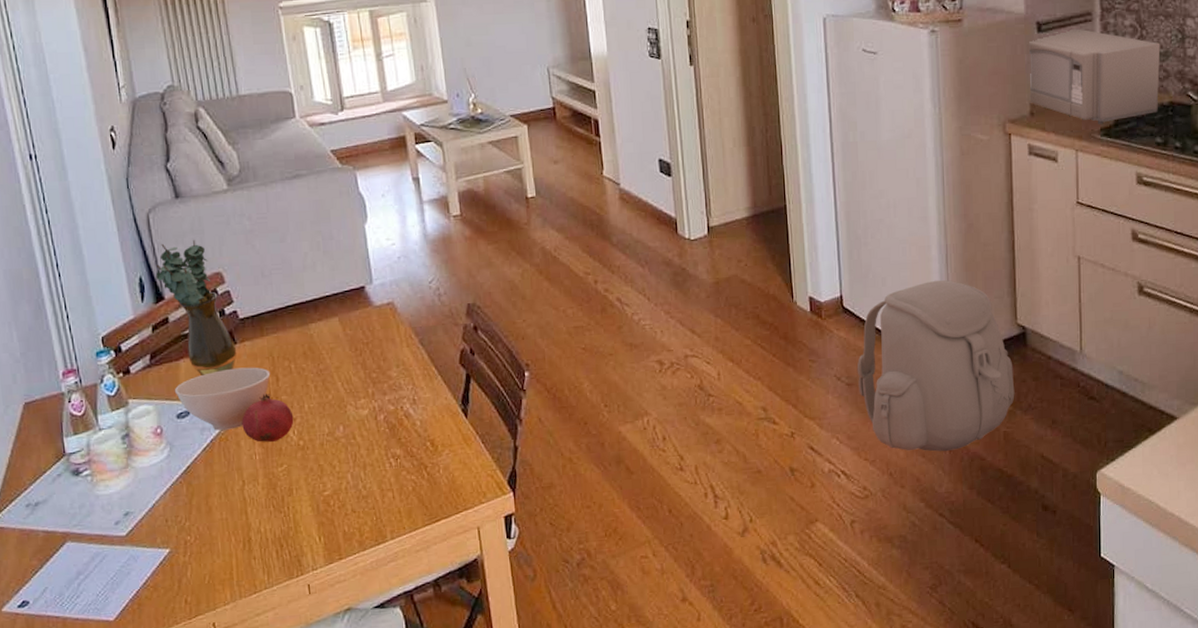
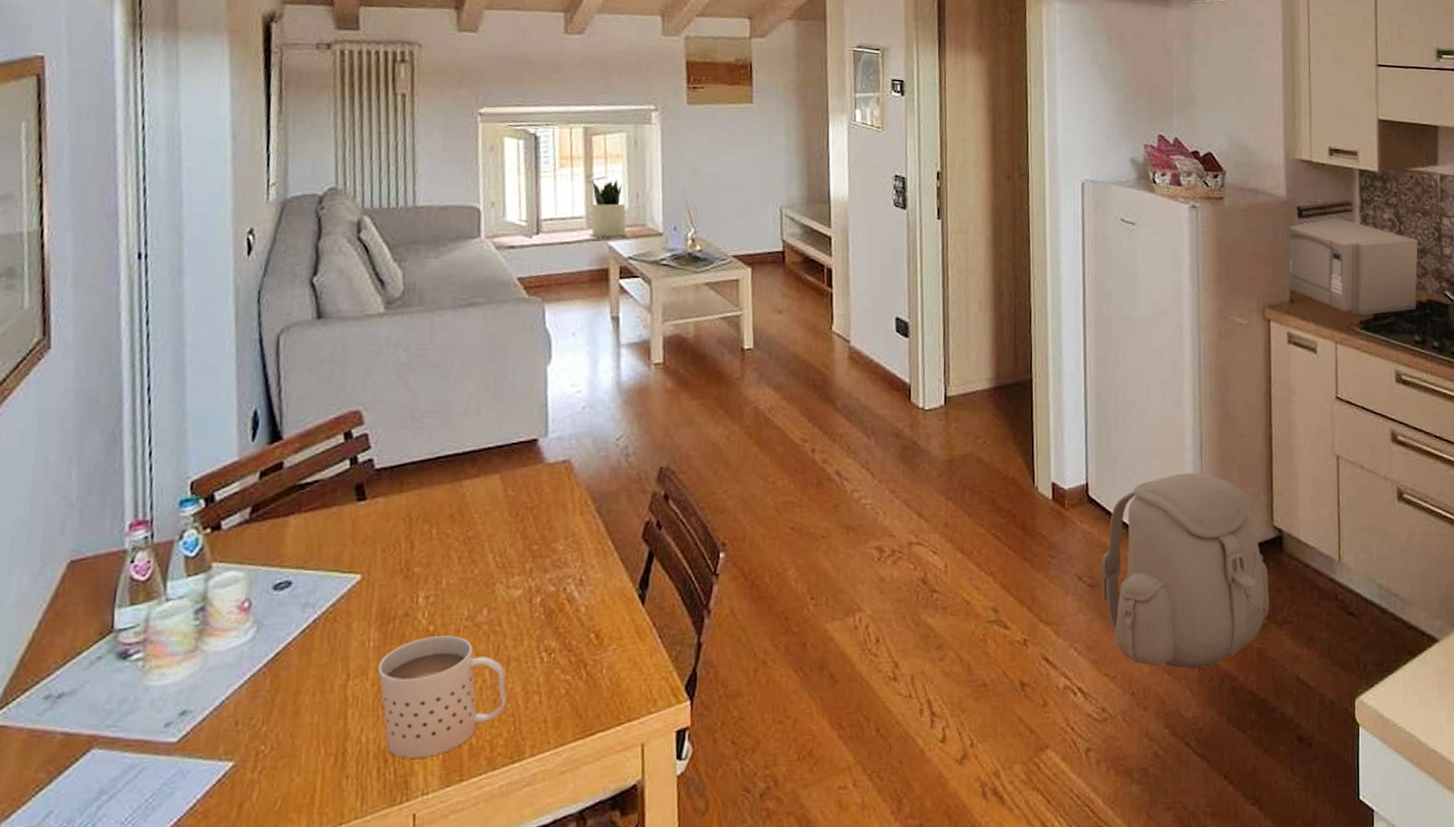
vase: present [155,240,237,377] -> none [275,370,366,538]
bowl: present [174,367,271,430] -> none [275,529,405,608]
fruit: present [241,394,294,442] -> none [357,564,426,625]
mug: none [264,448,368,544] -> present [377,635,507,759]
planter: none [381,56,419,110] -> present [589,180,629,239]

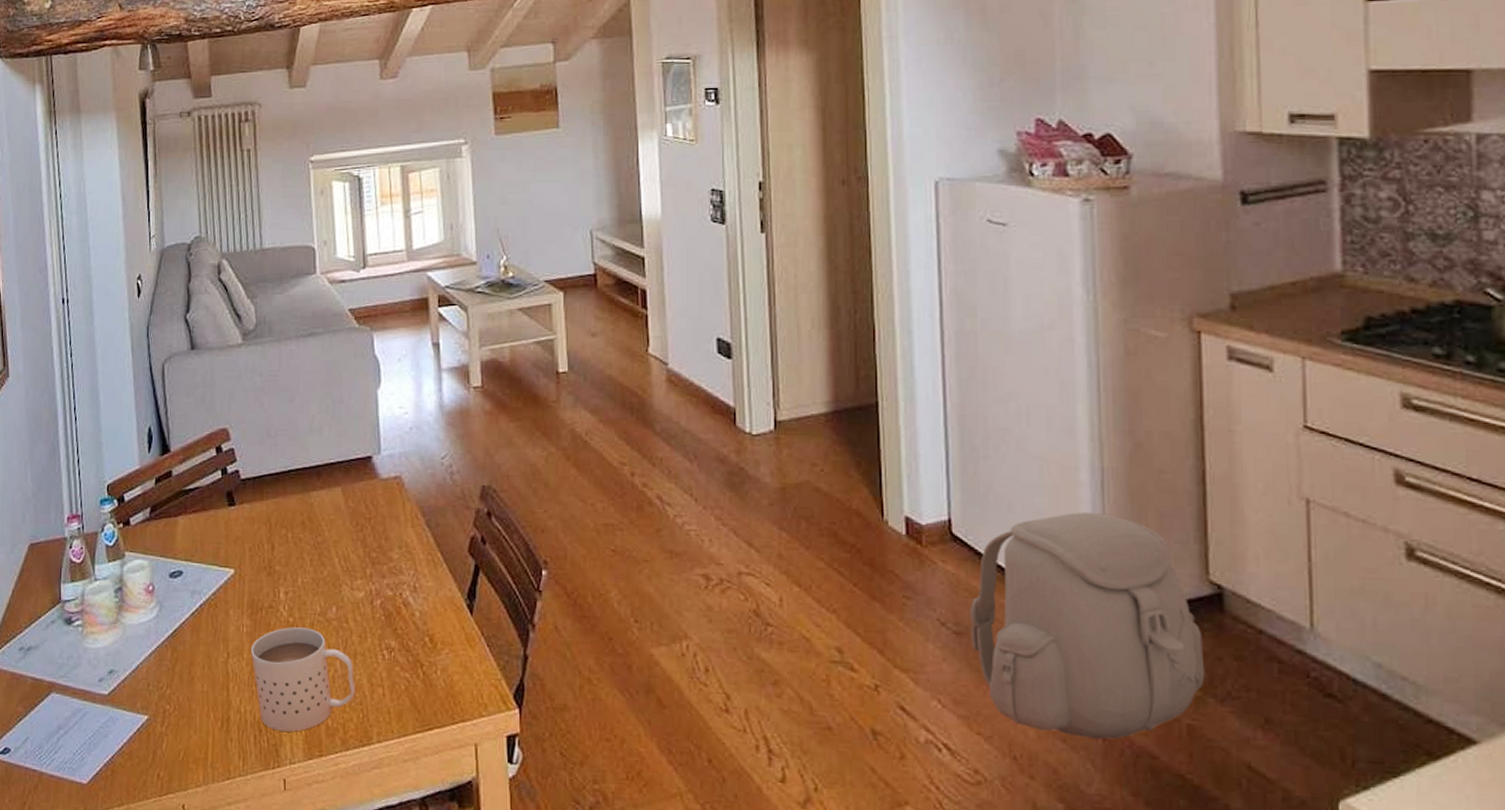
planter: present [589,180,629,239] -> none [409,213,446,270]
microwave: present [1288,217,1418,317] -> none [1228,201,1439,325]

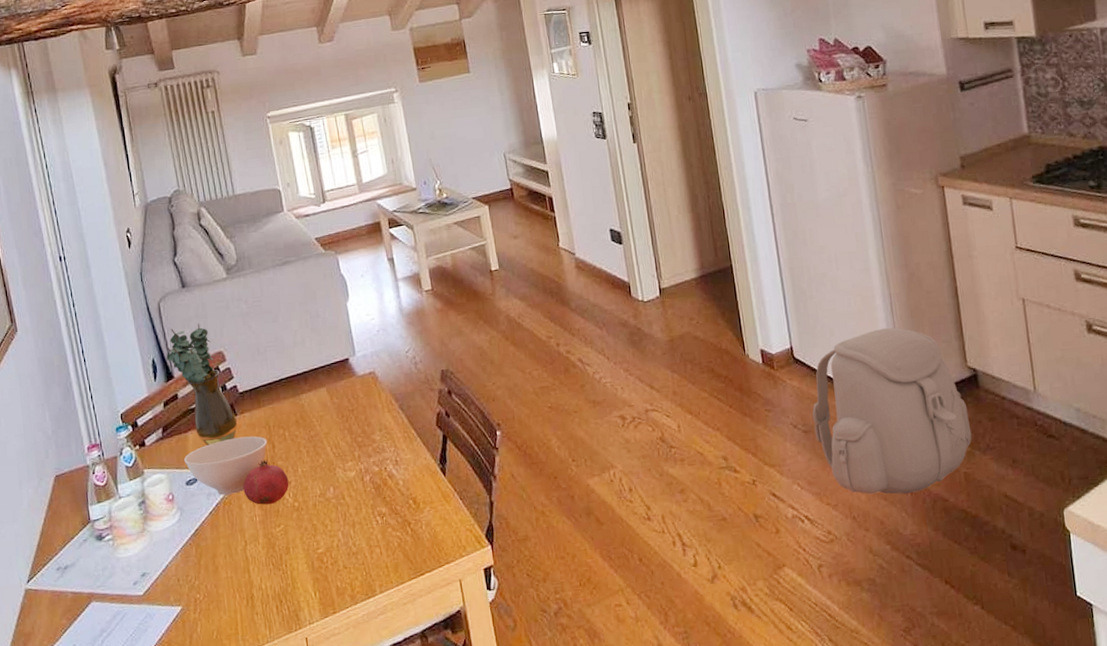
vase: none [164,393,235,536] -> present [166,324,238,446]
bowl: none [169,530,267,596] -> present [183,436,268,495]
fruit: none [232,562,286,615] -> present [243,460,290,505]
mug: present [250,627,355,732] -> none [264,508,357,599]

